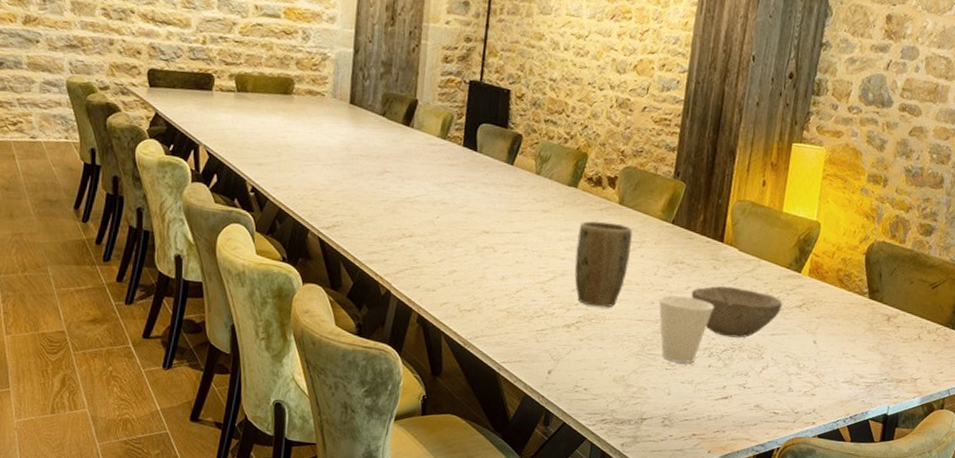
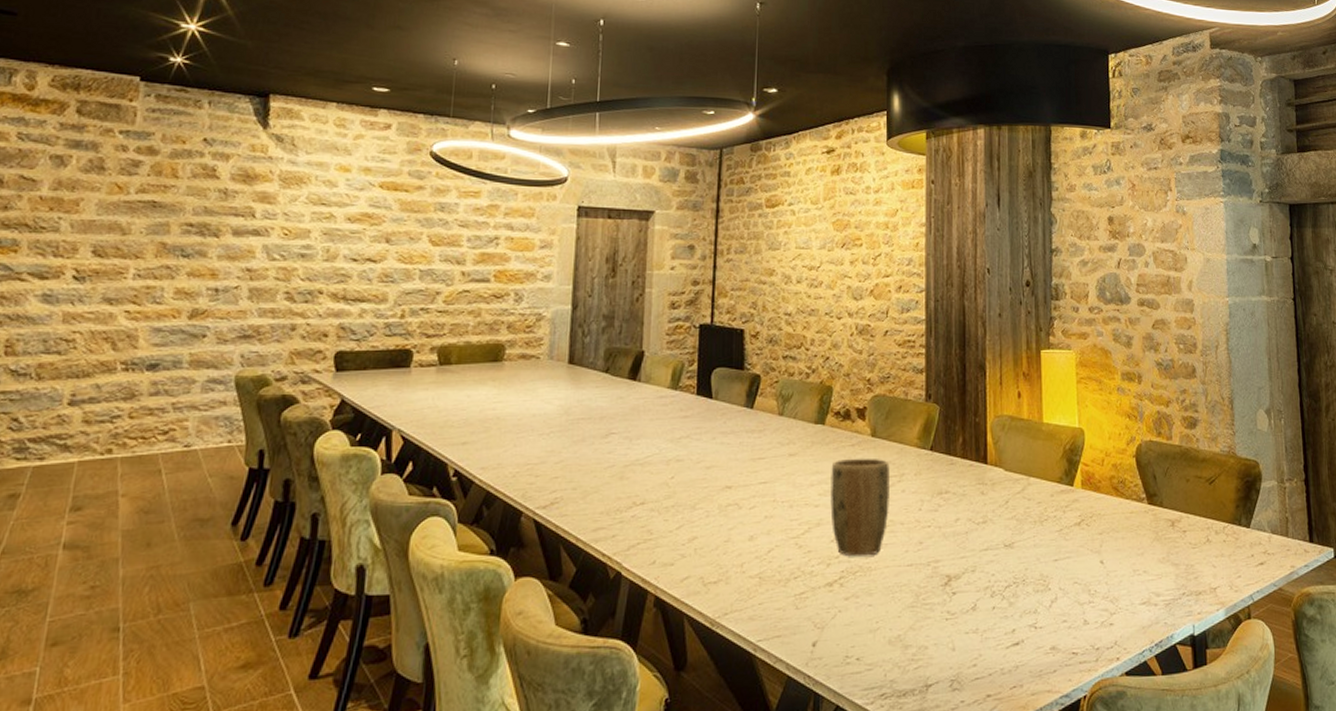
cup: present [658,295,714,363] -> none [927,530,989,609]
bowl: present [691,286,783,338] -> none [962,512,1060,570]

